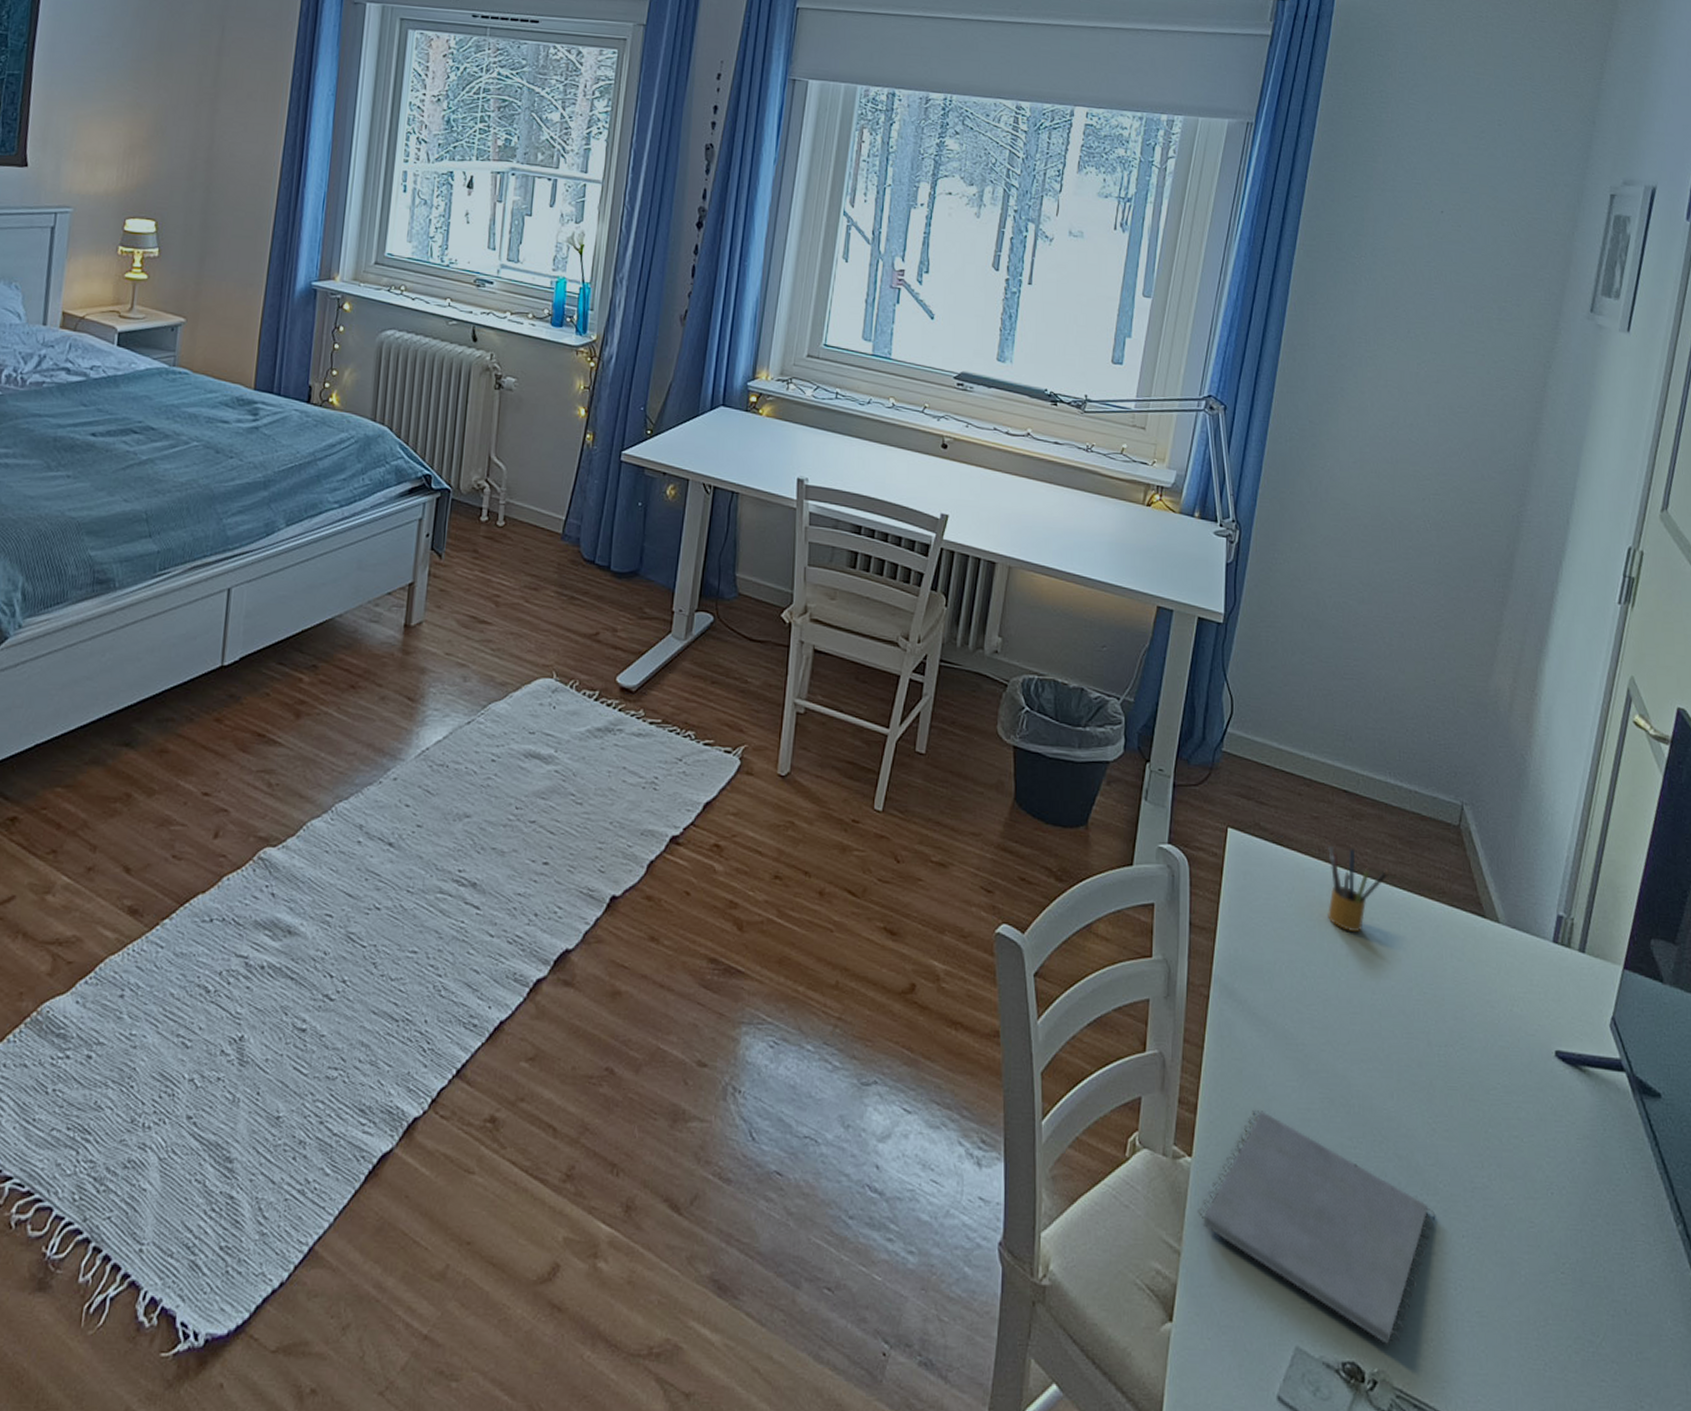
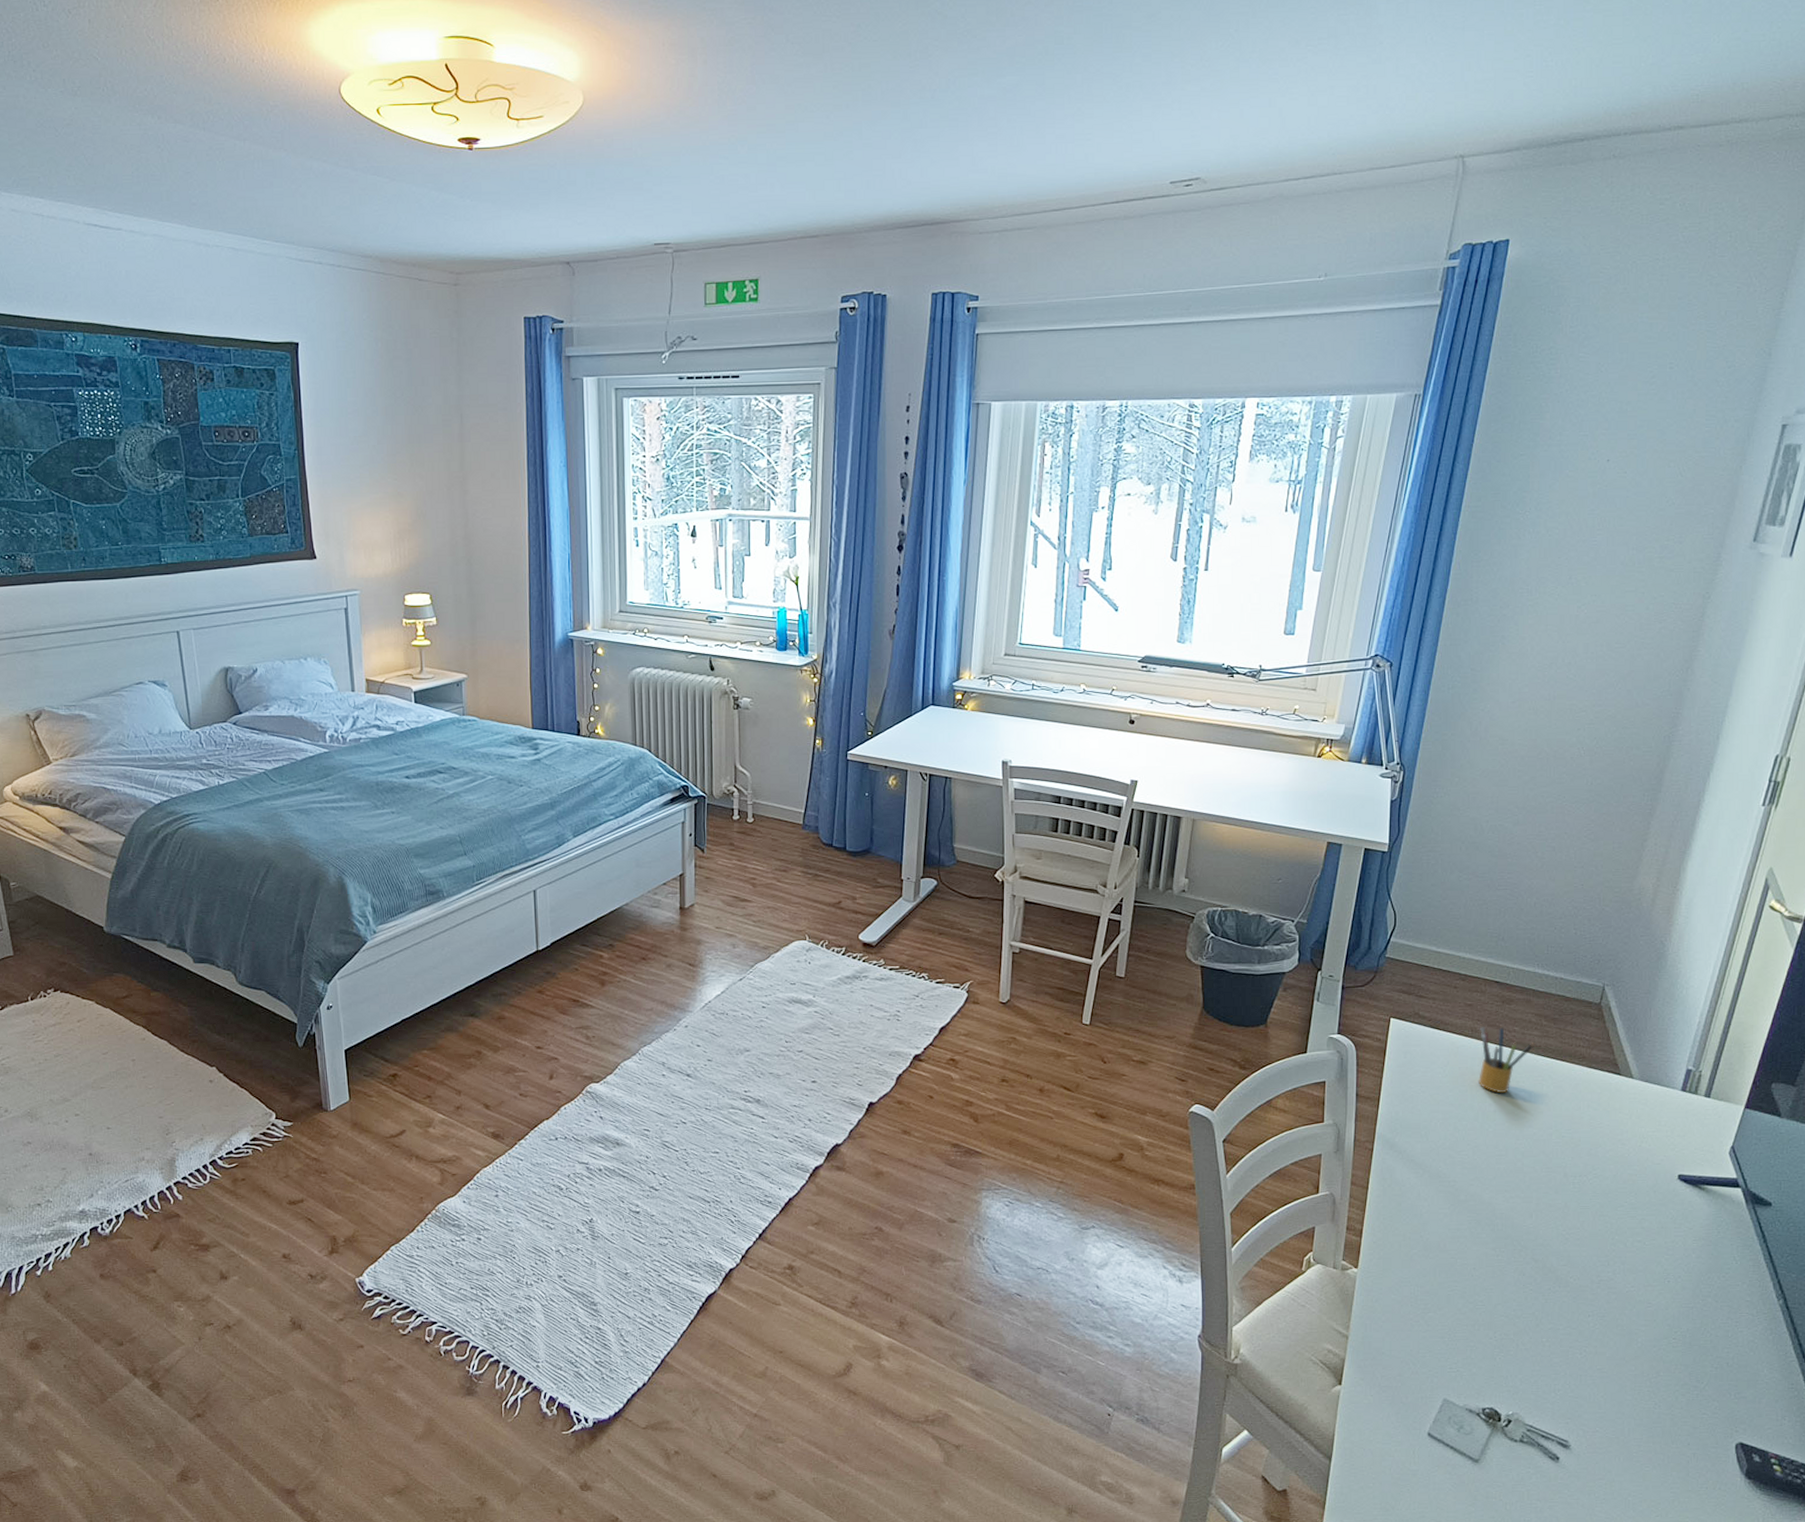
notepad: present [1198,1109,1436,1346] -> none [1363,1231,1566,1395]

